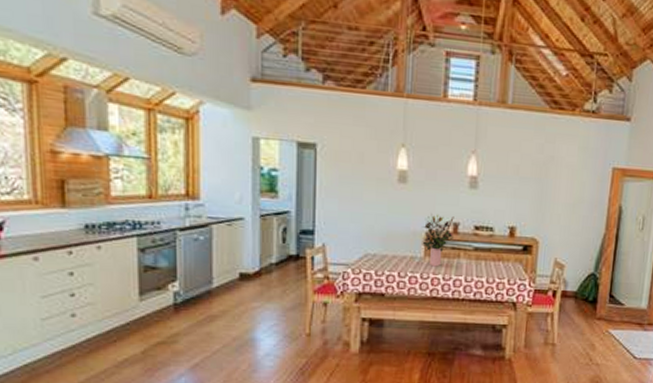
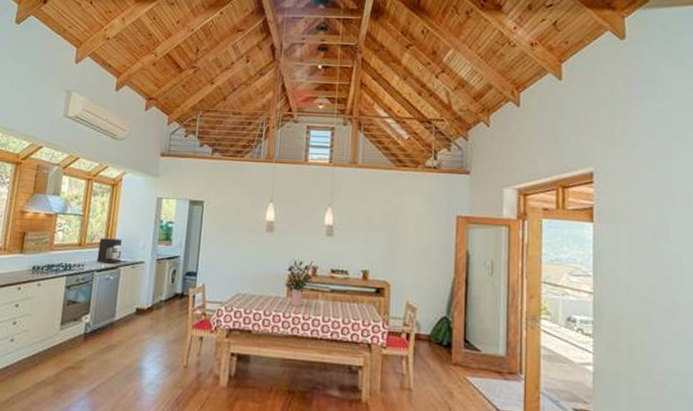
coffee maker: none [177,187,211,221] -> present [97,237,122,264]

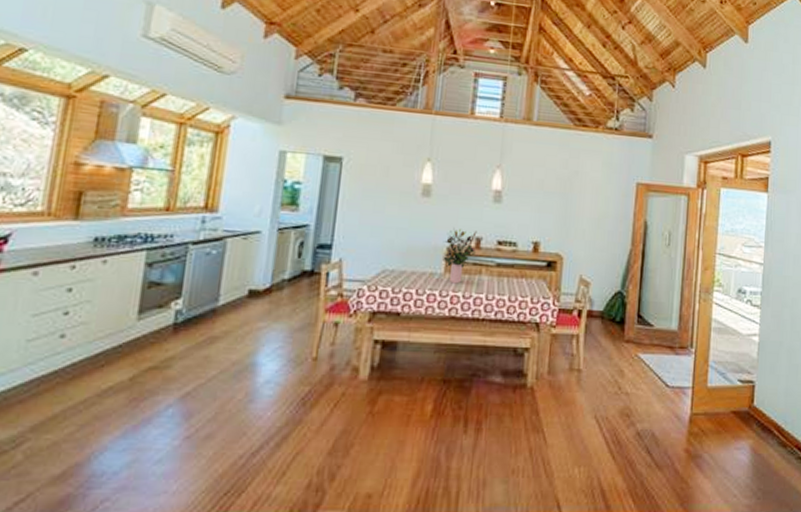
coffee maker: present [97,237,122,264] -> none [192,200,229,234]

